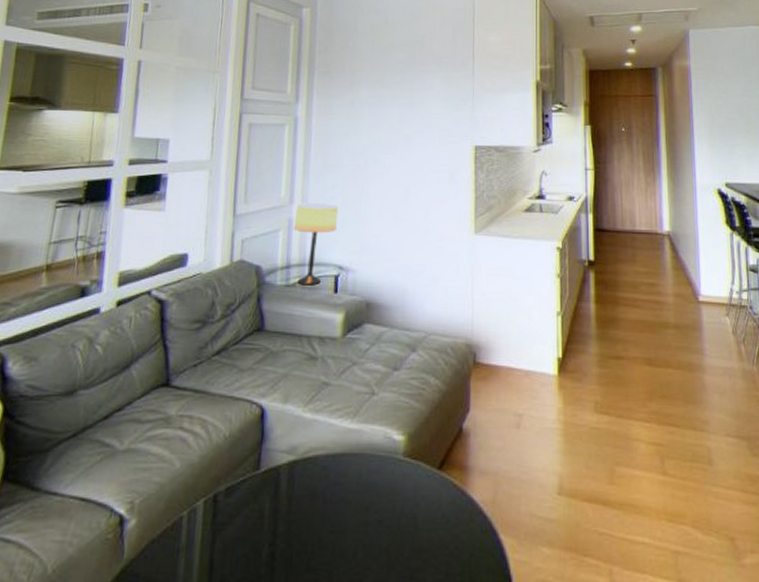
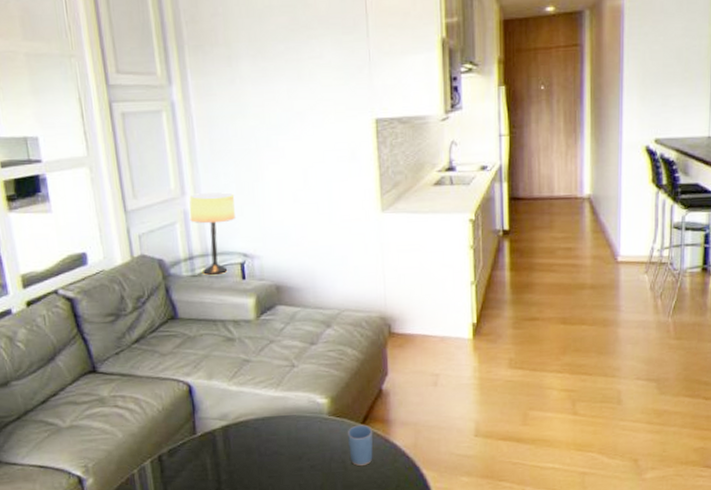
mug: none [421,471,448,524] -> present [347,424,373,466]

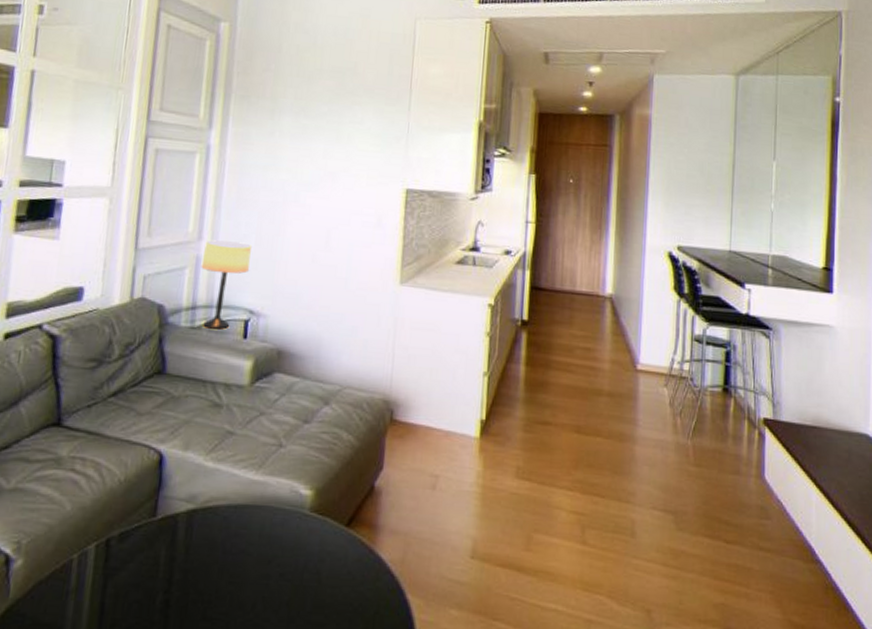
mug: present [347,424,373,466] -> none [326,527,356,580]

